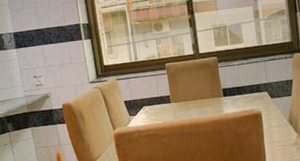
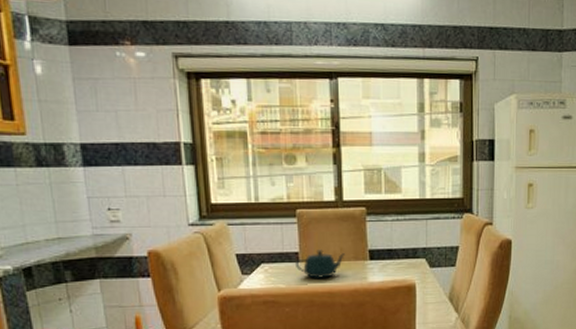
teapot: none [167,92,205,115] -> present [294,250,346,279]

